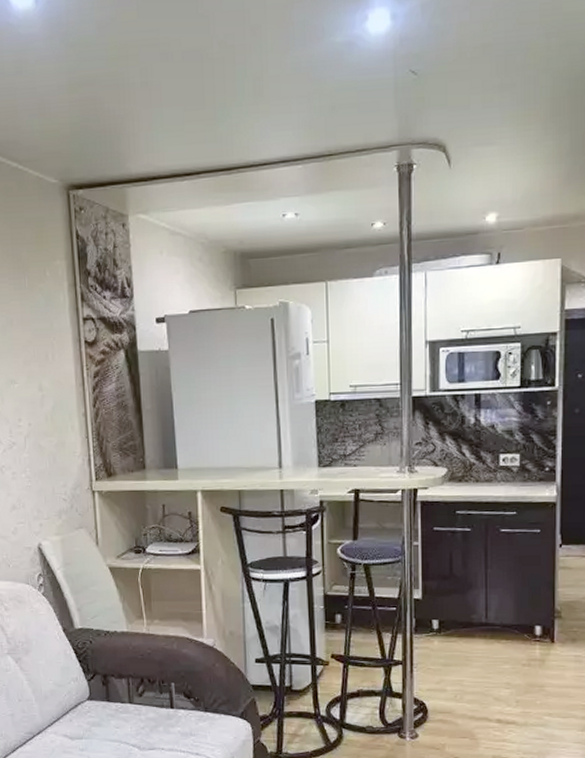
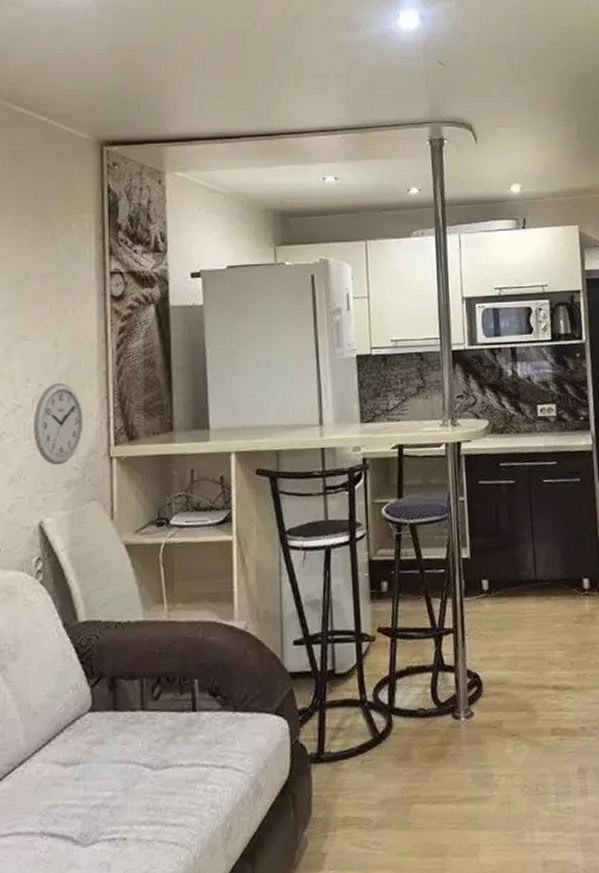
wall clock: none [27,422,69,496] -> present [33,382,84,465]

